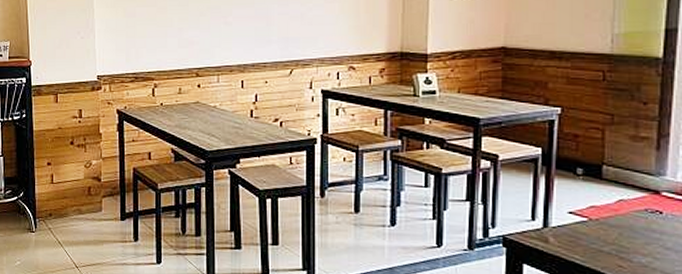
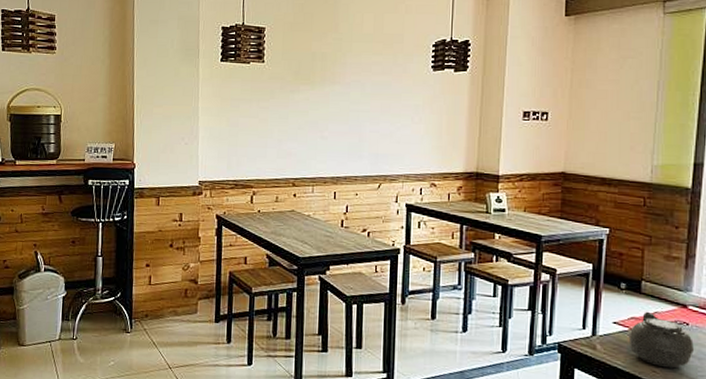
teapot: none [586,199,669,263] -> present [627,311,694,369]

